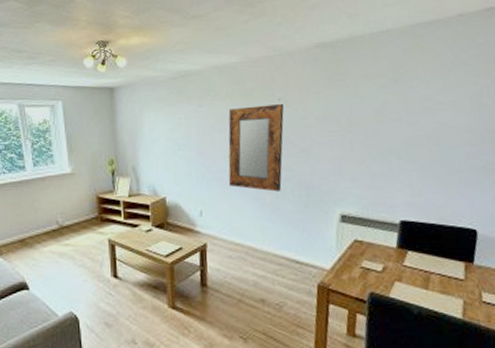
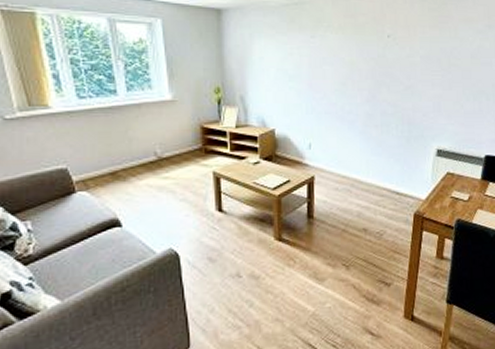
home mirror: present [228,104,284,192] -> none [338,41,393,126]

